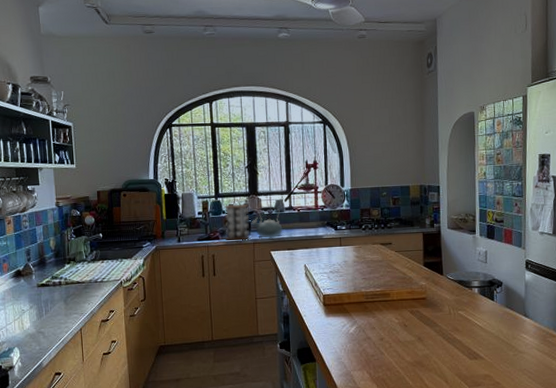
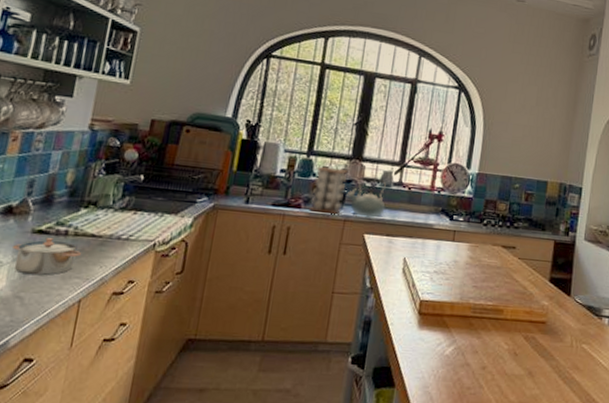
cooking pot: none [27,288,74,316] -> present [11,238,82,276]

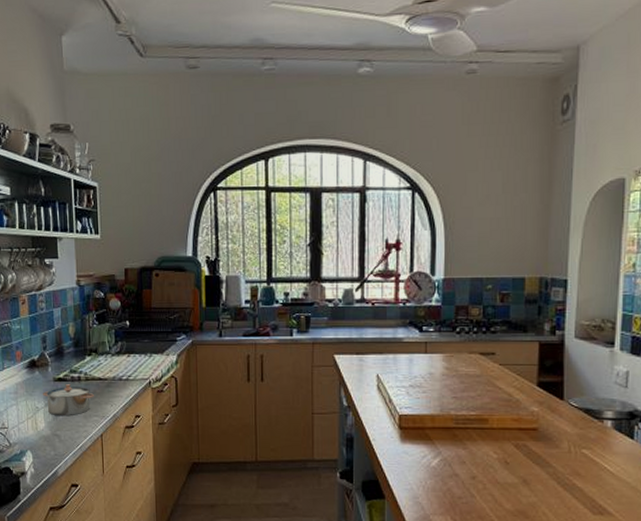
spice rack: present [309,161,348,215] -> none [278,285,309,339]
kettle: present [346,176,386,219] -> none [311,297,351,339]

